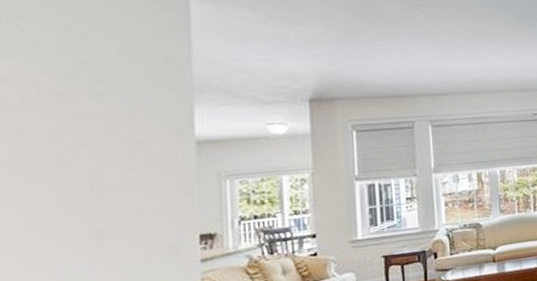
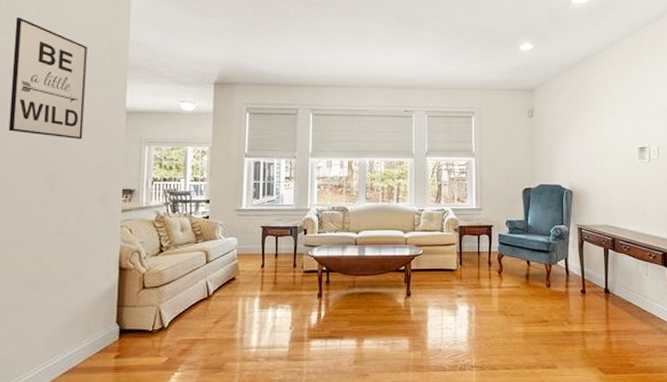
wall art: none [24,35,137,182] -> present [8,17,88,140]

